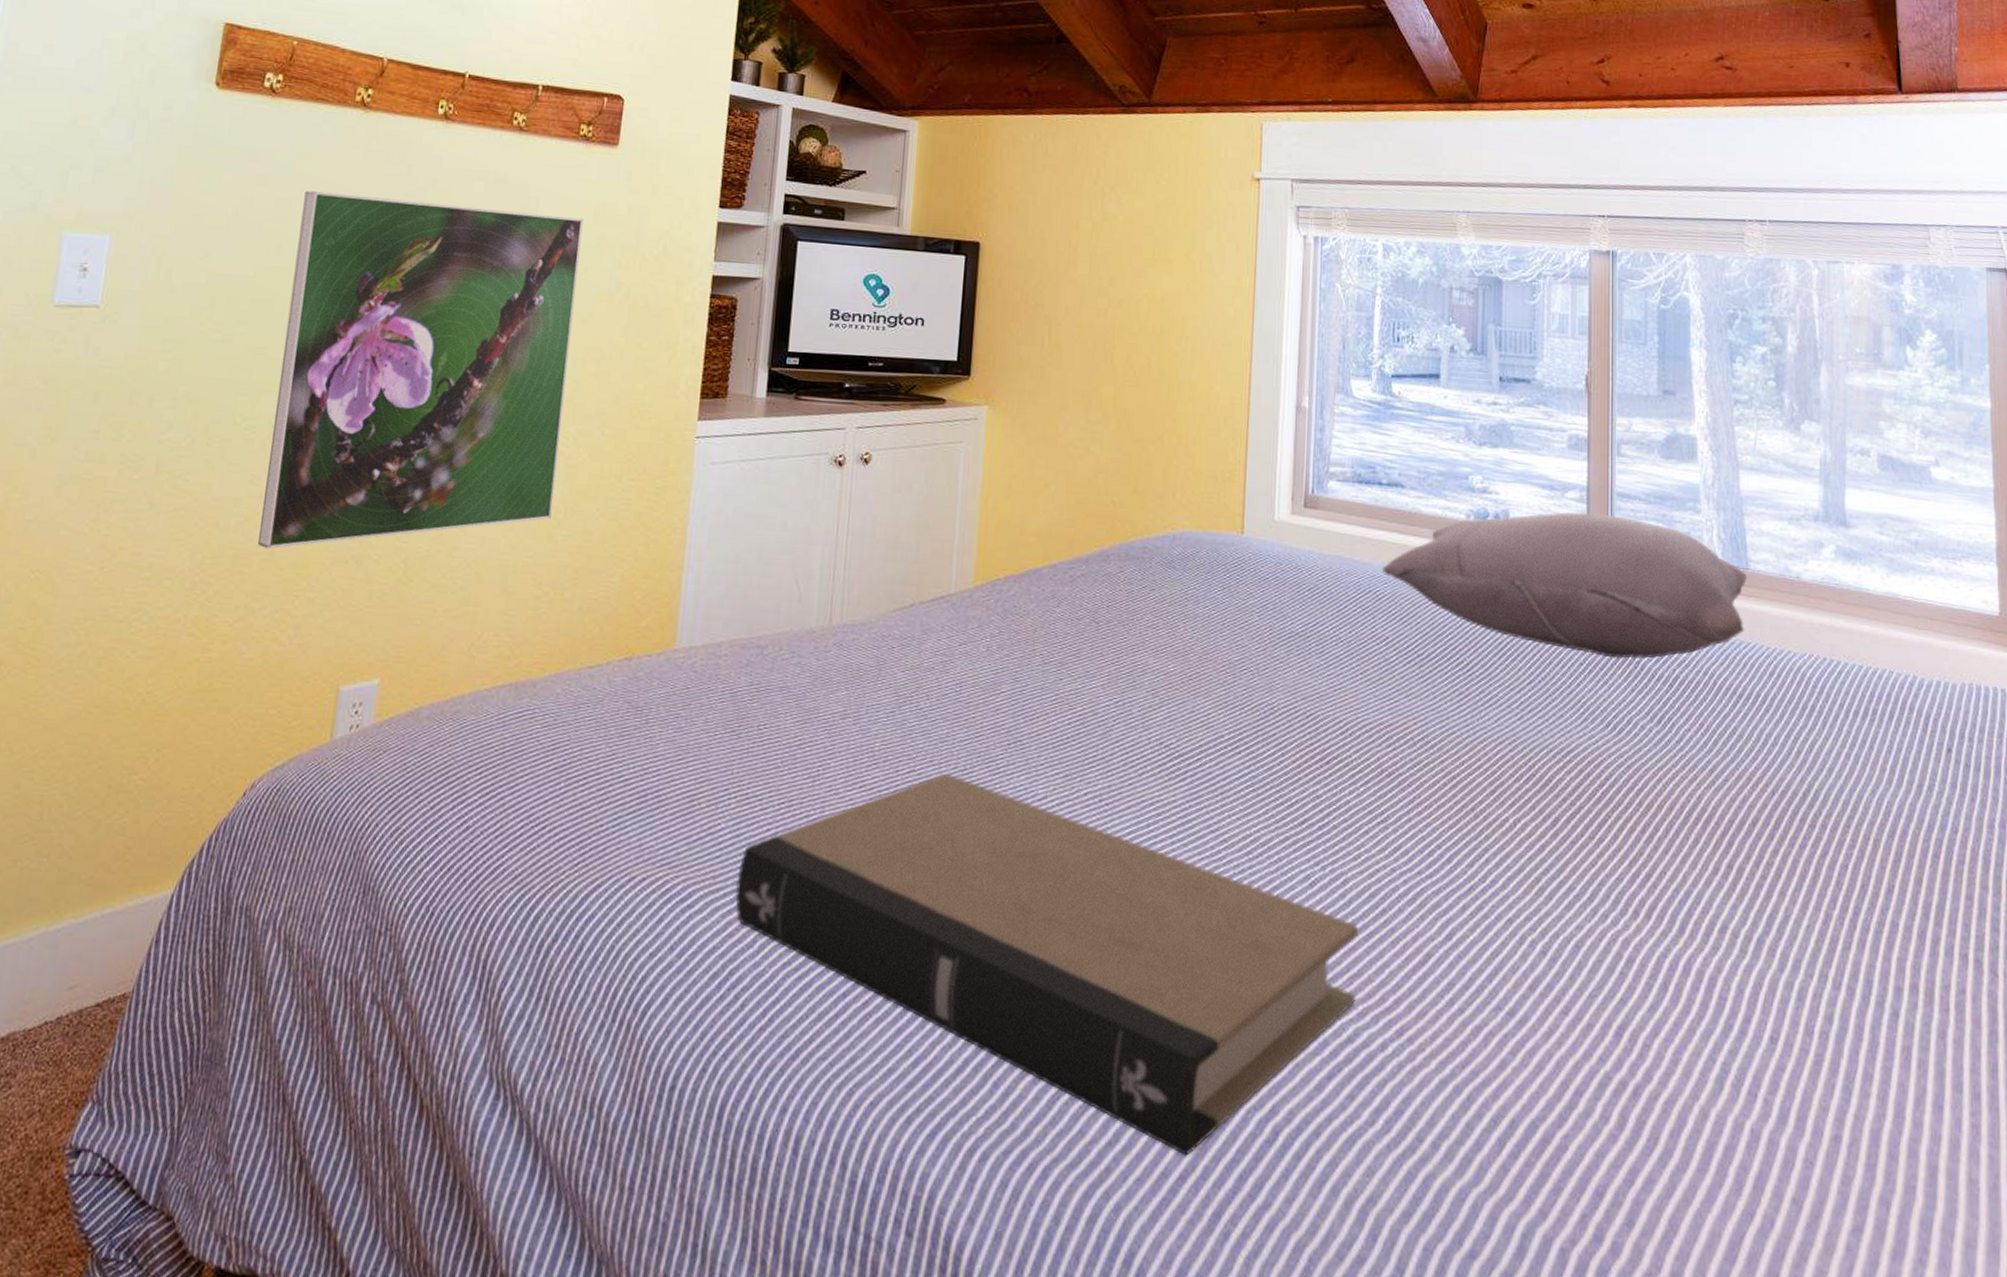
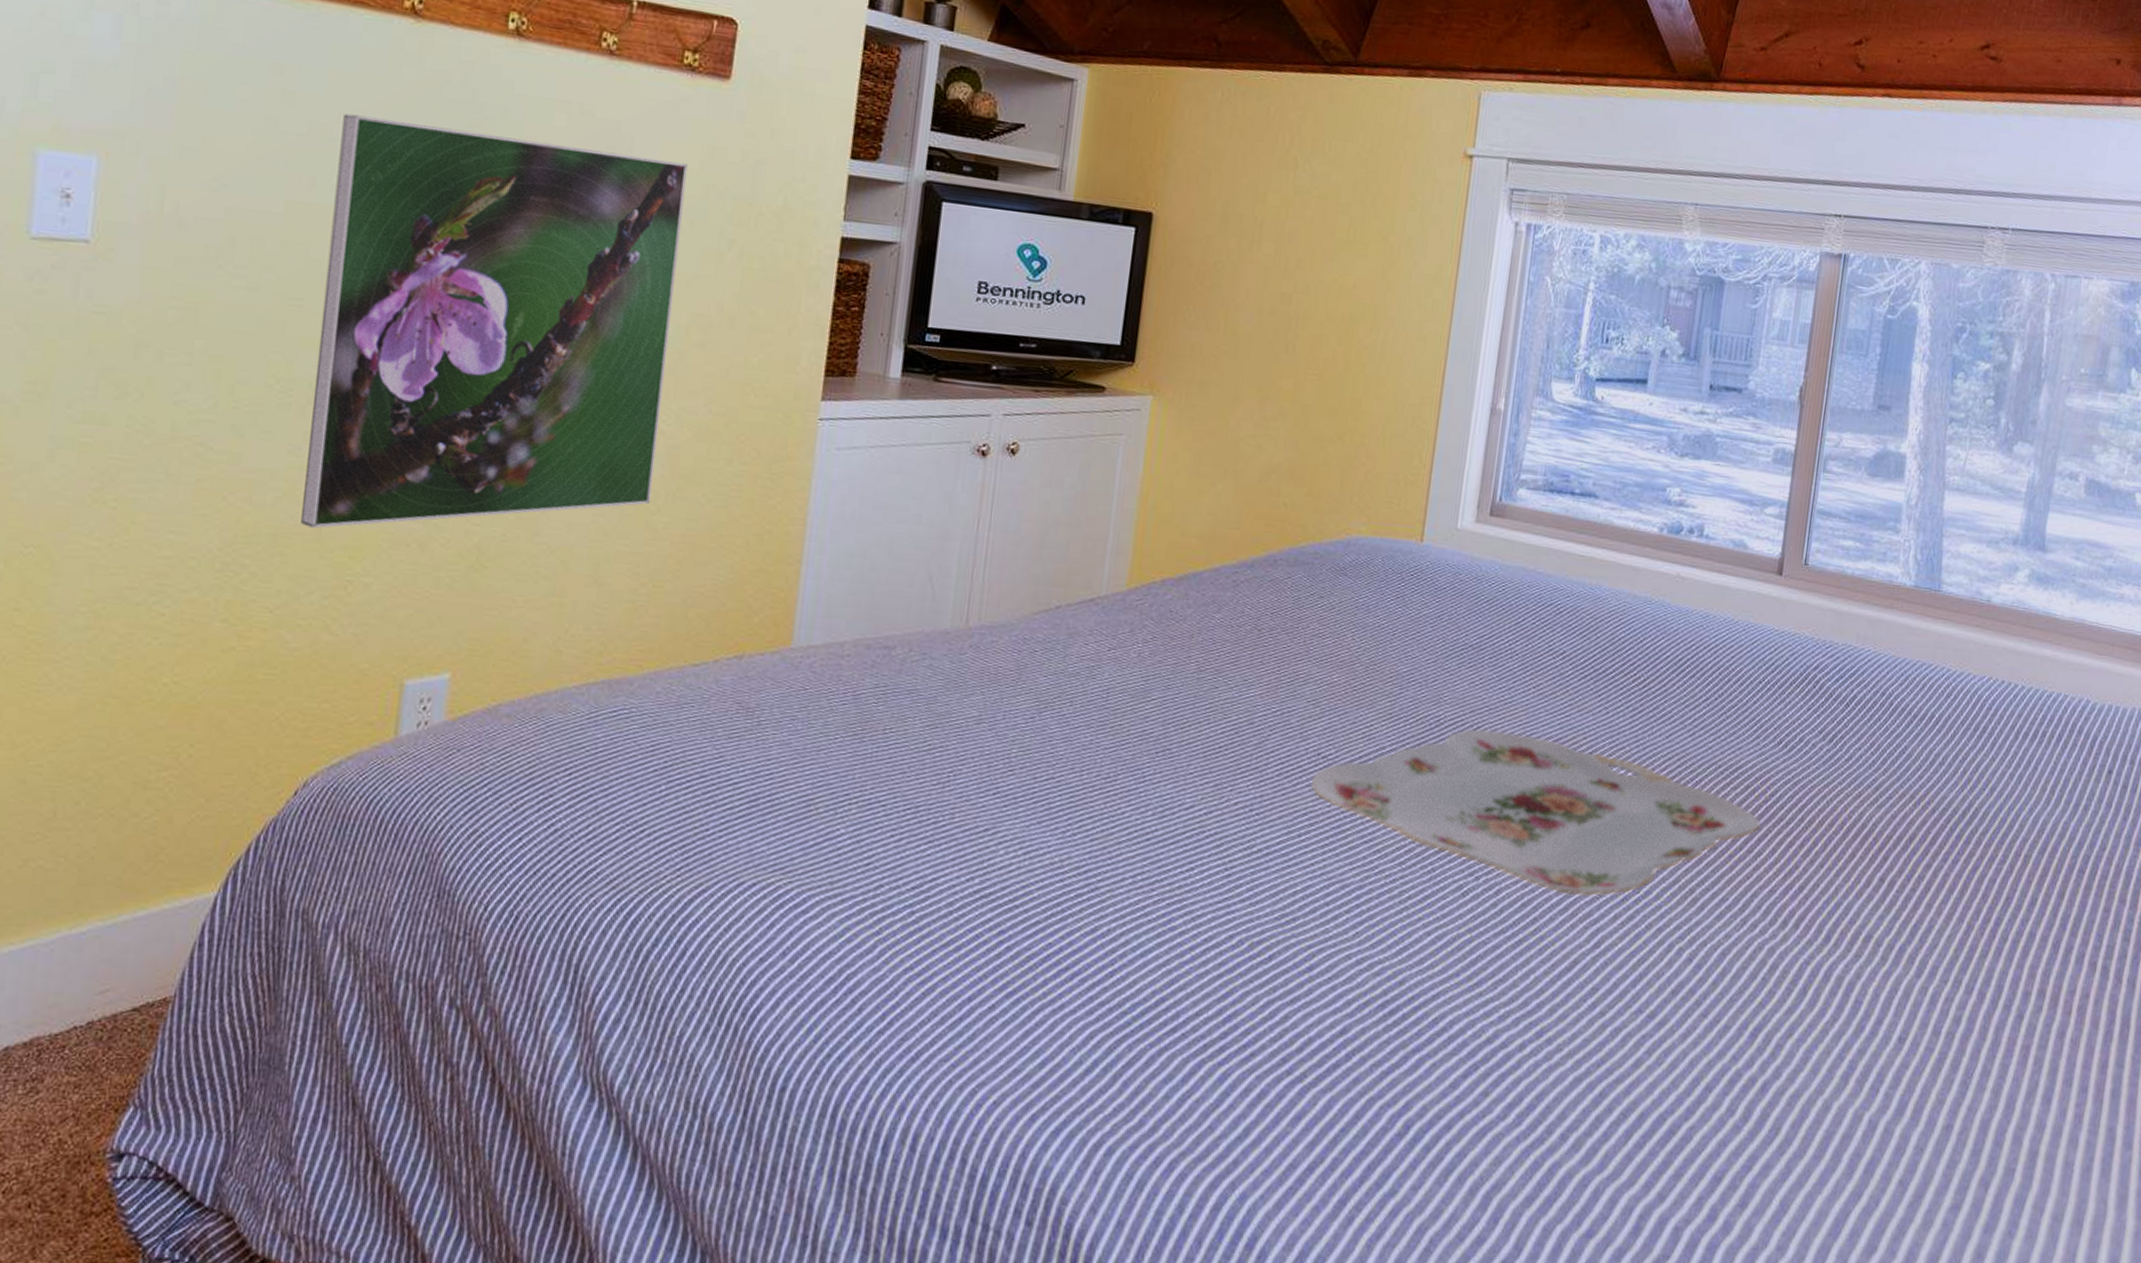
book: present [735,773,1359,1156] -> none [855,780,1508,1149]
serving tray: none [1156,716,1598,885] -> present [1311,729,1760,895]
pillow: present [1381,511,1747,659] -> none [1565,527,1938,679]

